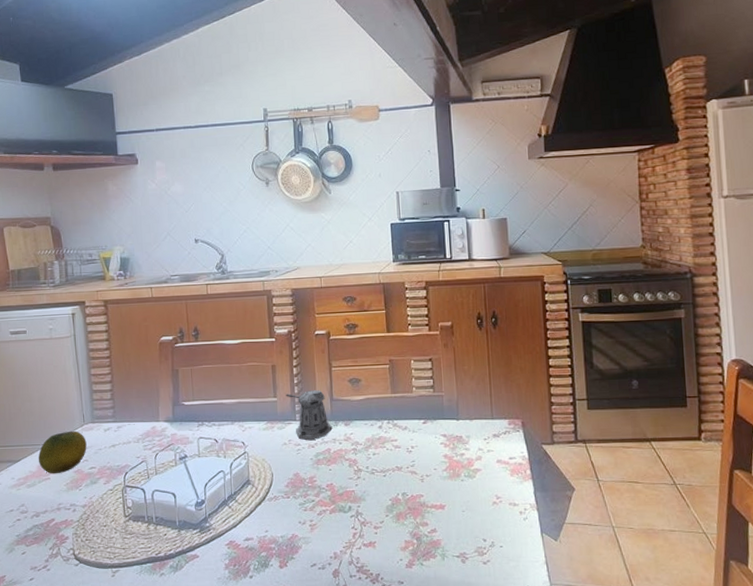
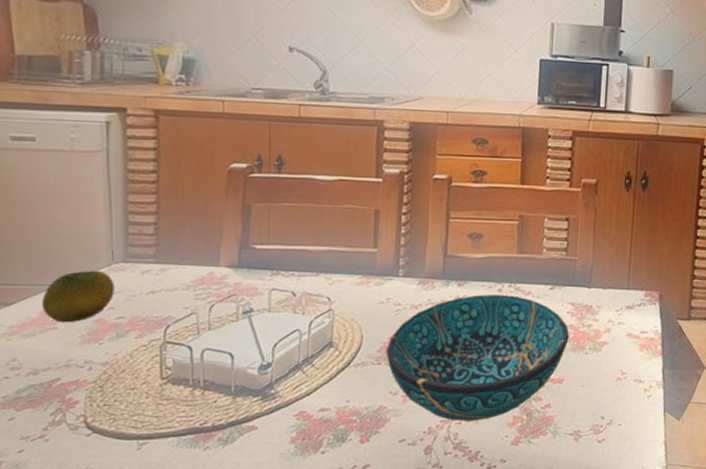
pepper shaker: present [286,390,332,441] -> none [389,243,441,301]
decorative bowl: none [292,431,445,547] -> present [385,294,569,421]

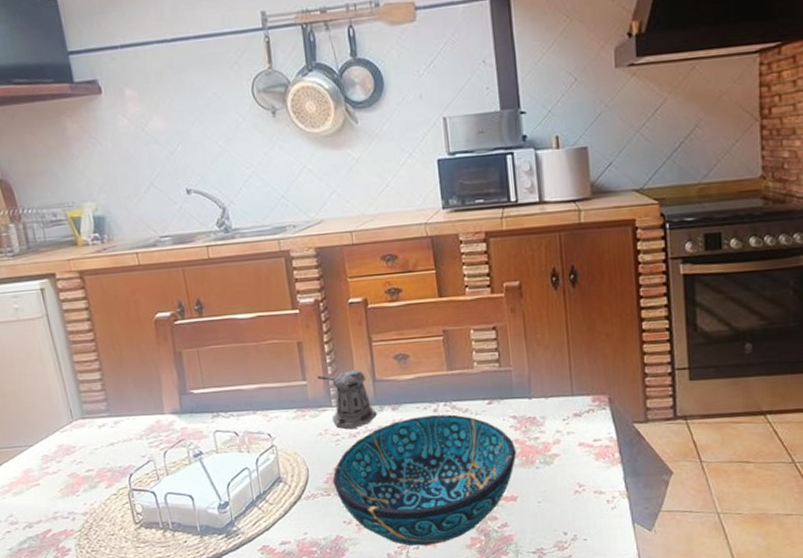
fruit: present [41,270,115,323] -> none [21,428,80,480]
pepper shaker: none [389,243,441,301] -> present [317,370,376,430]

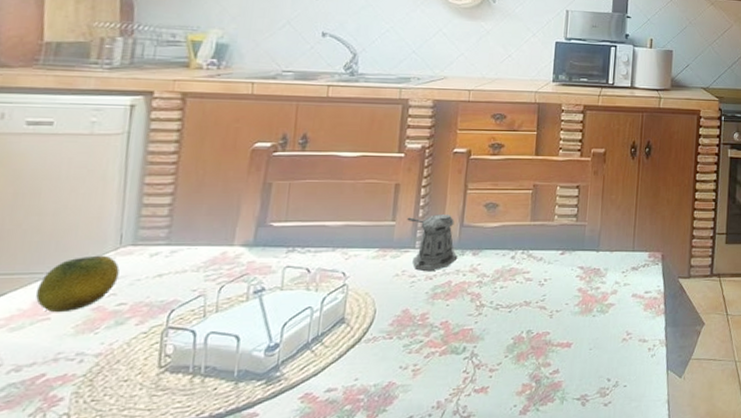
fruit: none [21,428,80,480] -> present [35,255,120,313]
decorative bowl: present [332,414,517,546] -> none [398,262,578,393]

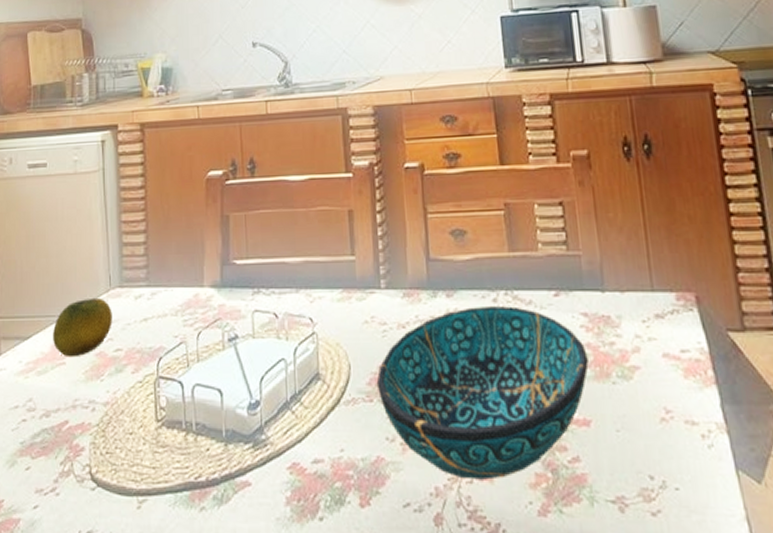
decorative bowl: none [398,262,578,393] -> present [376,306,589,480]
pepper shaker: present [407,214,457,272] -> none [367,246,429,318]

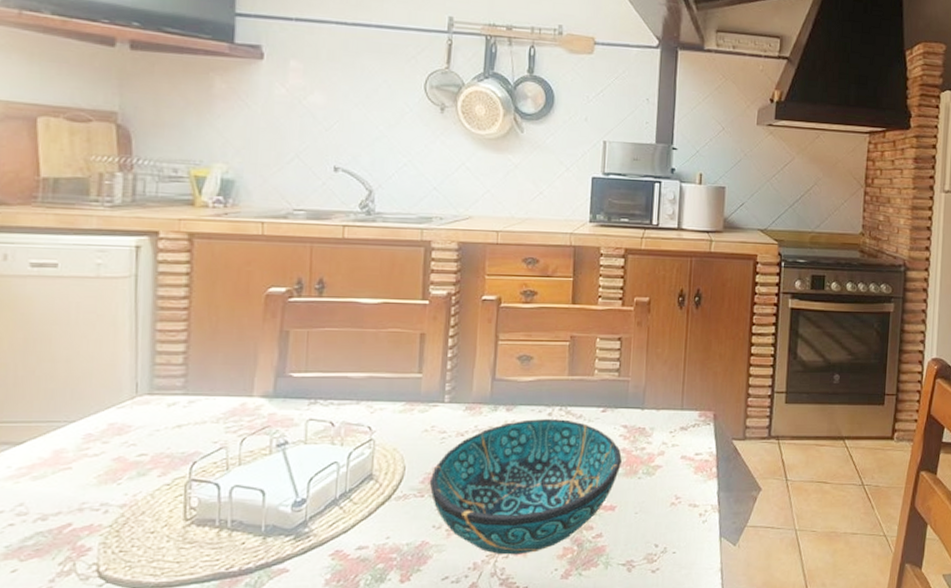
fruit: present [52,297,112,358] -> none [54,404,138,462]

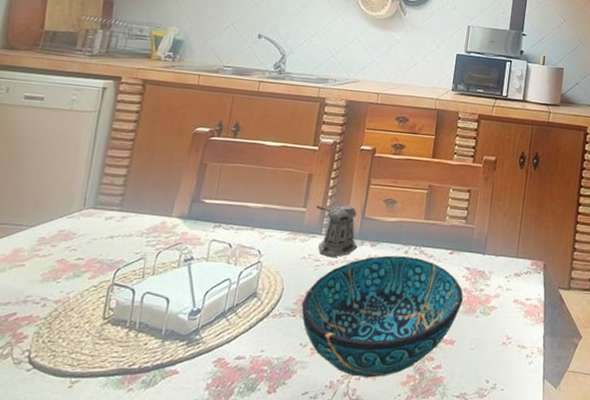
pepper shaker: none [434,367,489,428] -> present [316,205,357,258]

